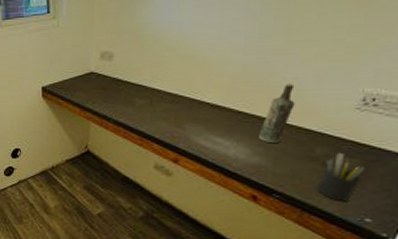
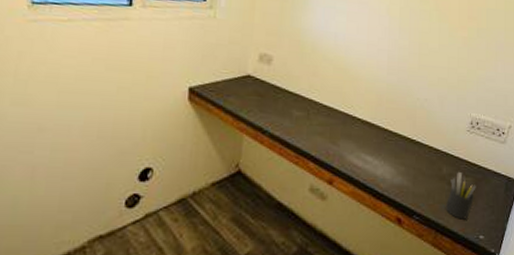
bottle: present [259,83,295,144] -> none [401,104,427,163]

